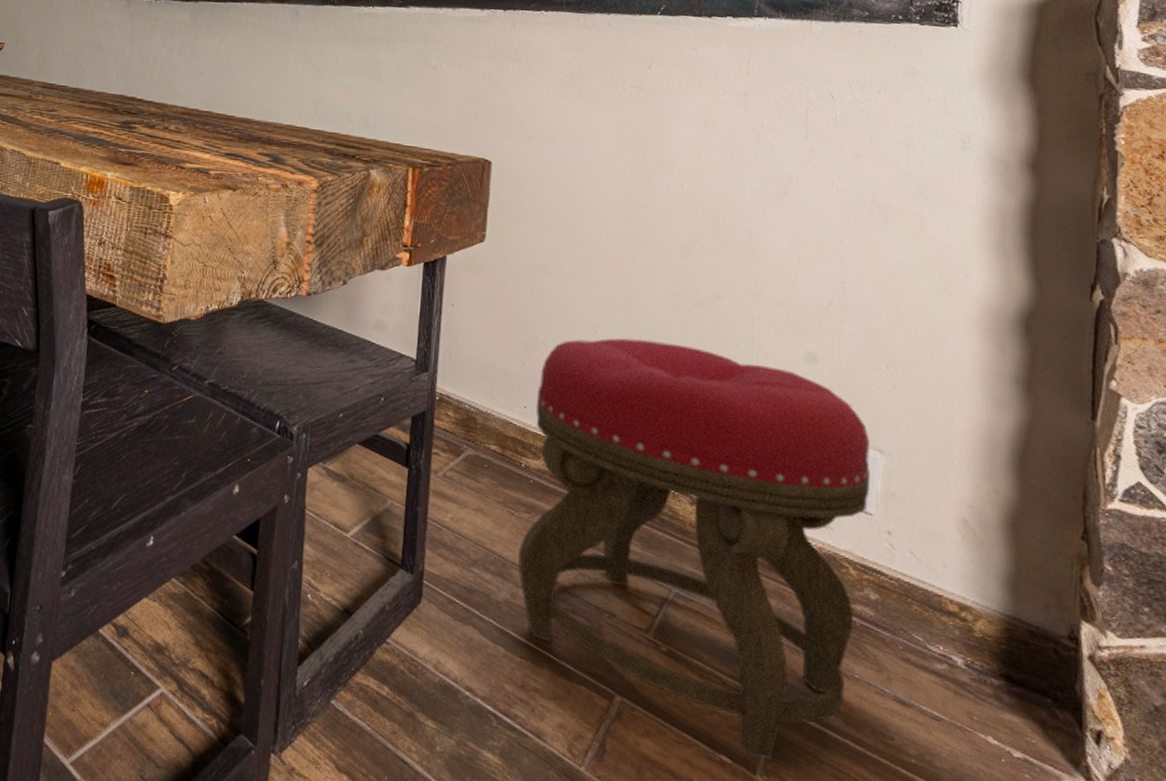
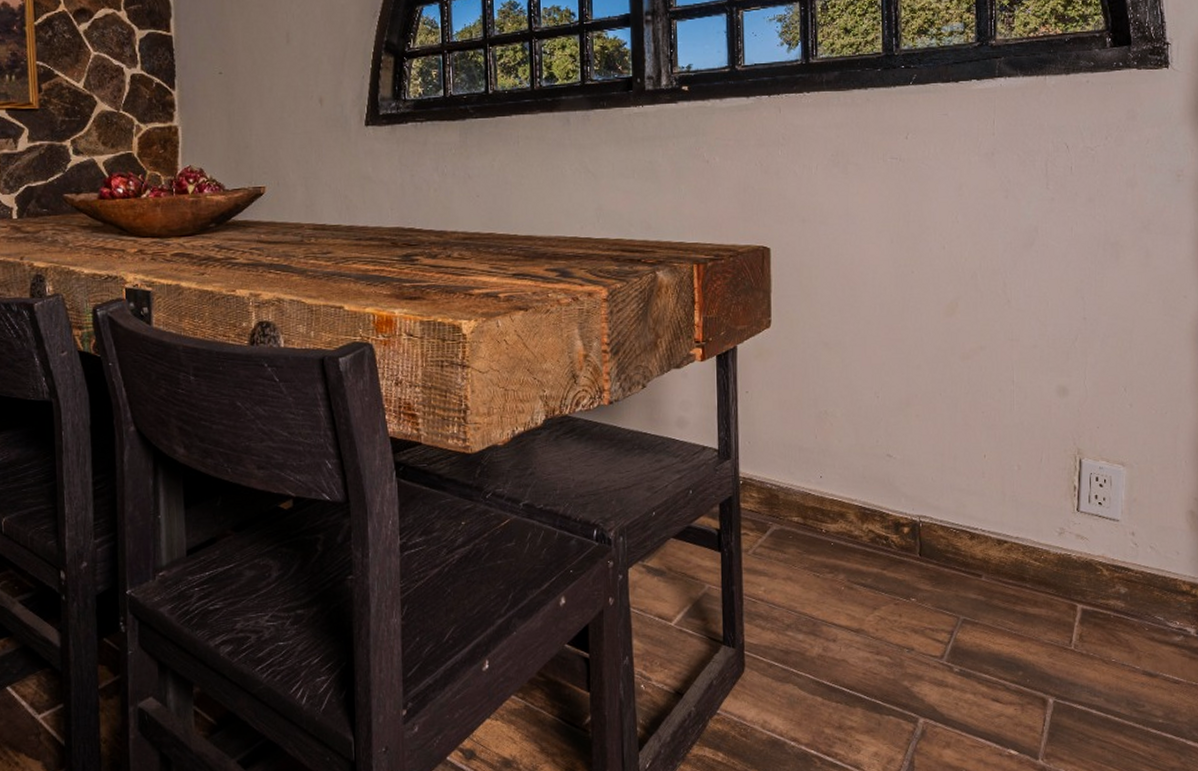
stool: present [517,338,870,761] -> none [826,396,1115,746]

